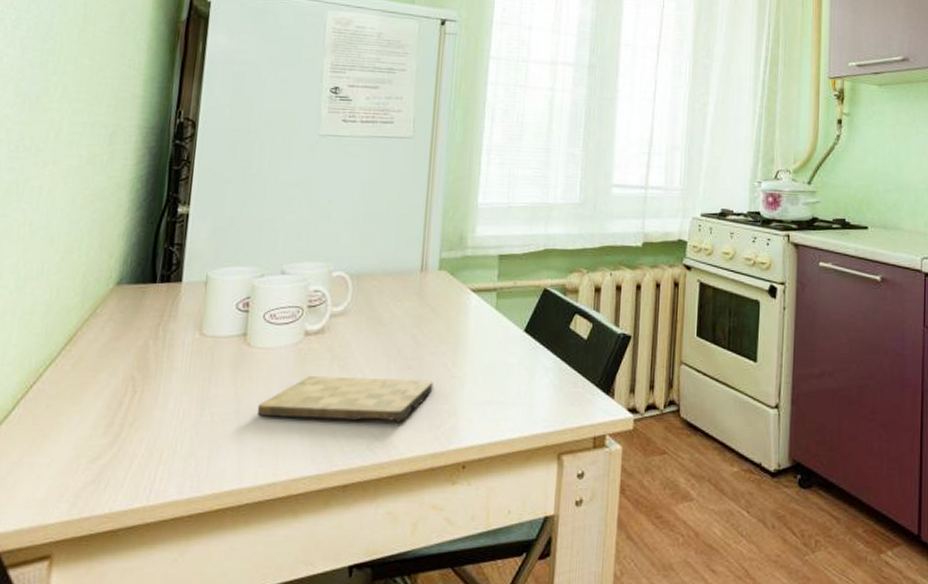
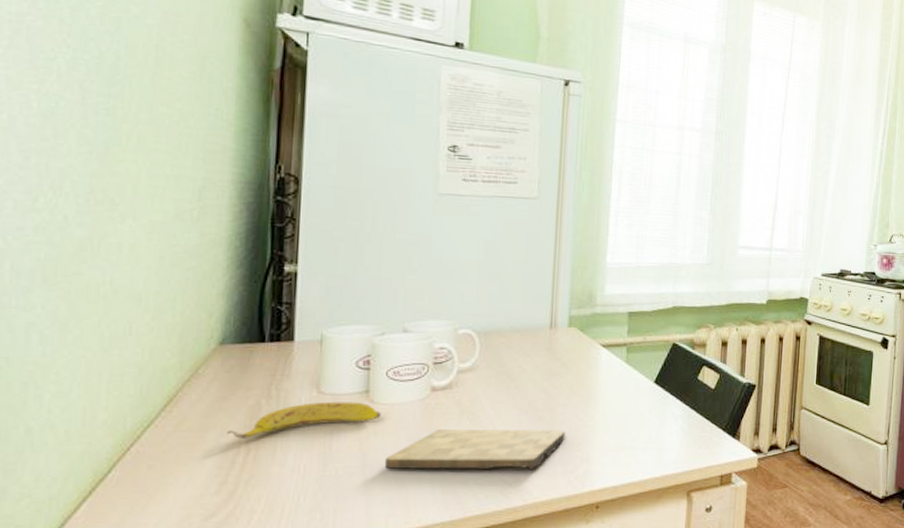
banana: none [117,344,256,380] -> present [227,401,381,439]

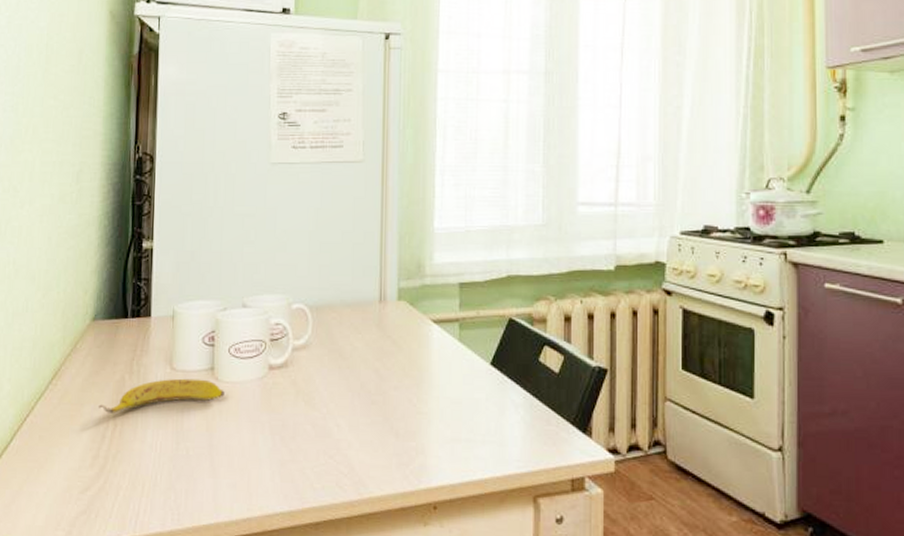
cutting board: present [384,430,566,471] -> none [228,411,399,461]

